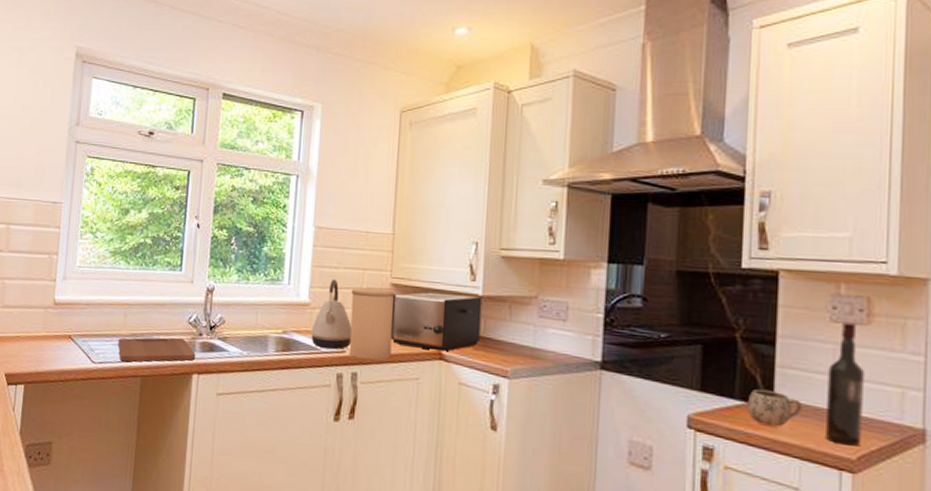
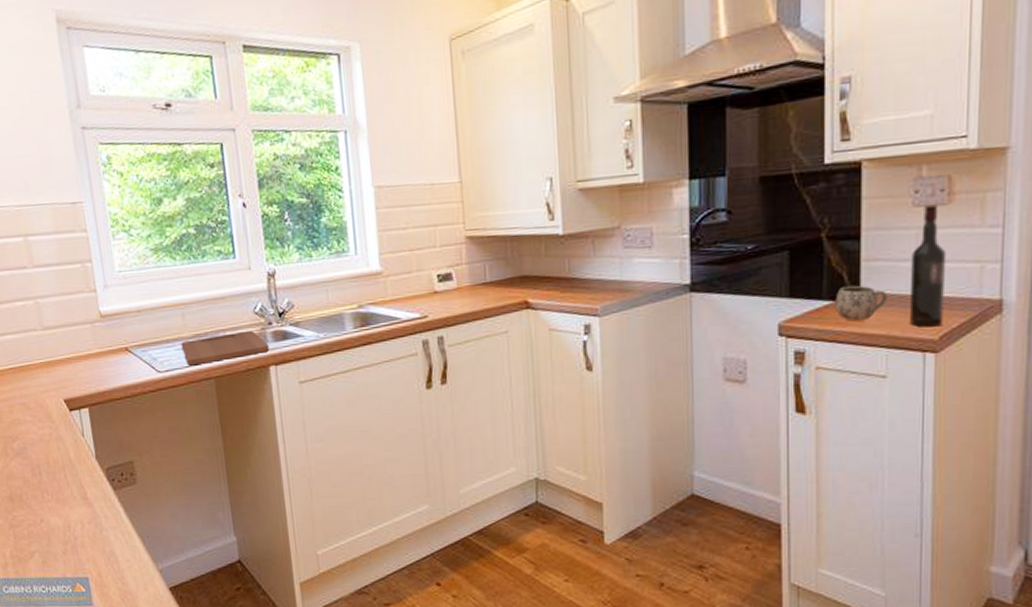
kettle: present [310,279,352,349] -> none [387,241,432,316]
canister: present [349,287,396,361] -> none [424,242,476,321]
toaster: present [391,291,483,352] -> none [468,236,566,300]

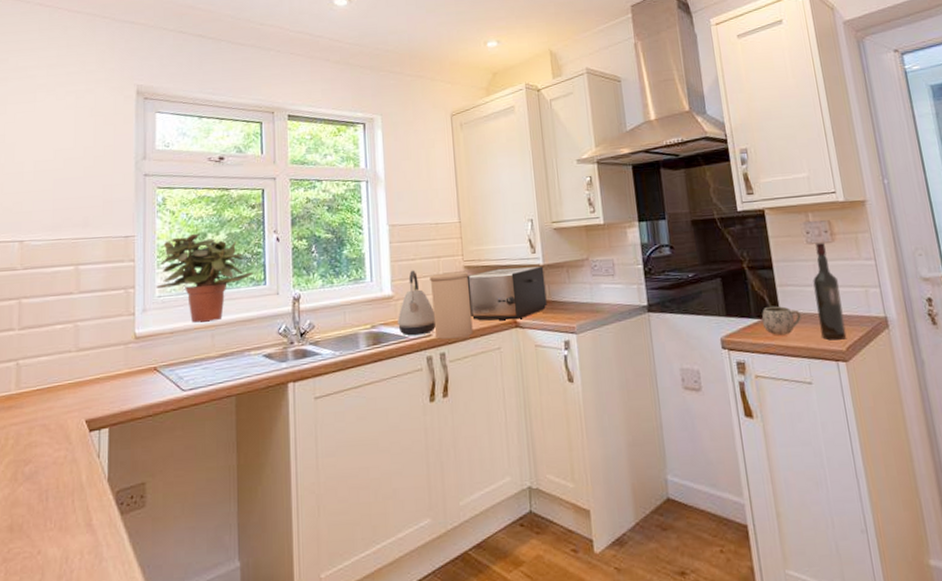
potted plant: none [115,198,220,301] -> present [156,233,253,323]
cutting board: present [181,330,270,366] -> none [207,349,290,384]
kettle: none [387,241,432,316] -> present [397,270,436,335]
canister: none [424,242,476,321] -> present [429,271,473,339]
toaster: none [468,236,566,300] -> present [466,266,547,320]

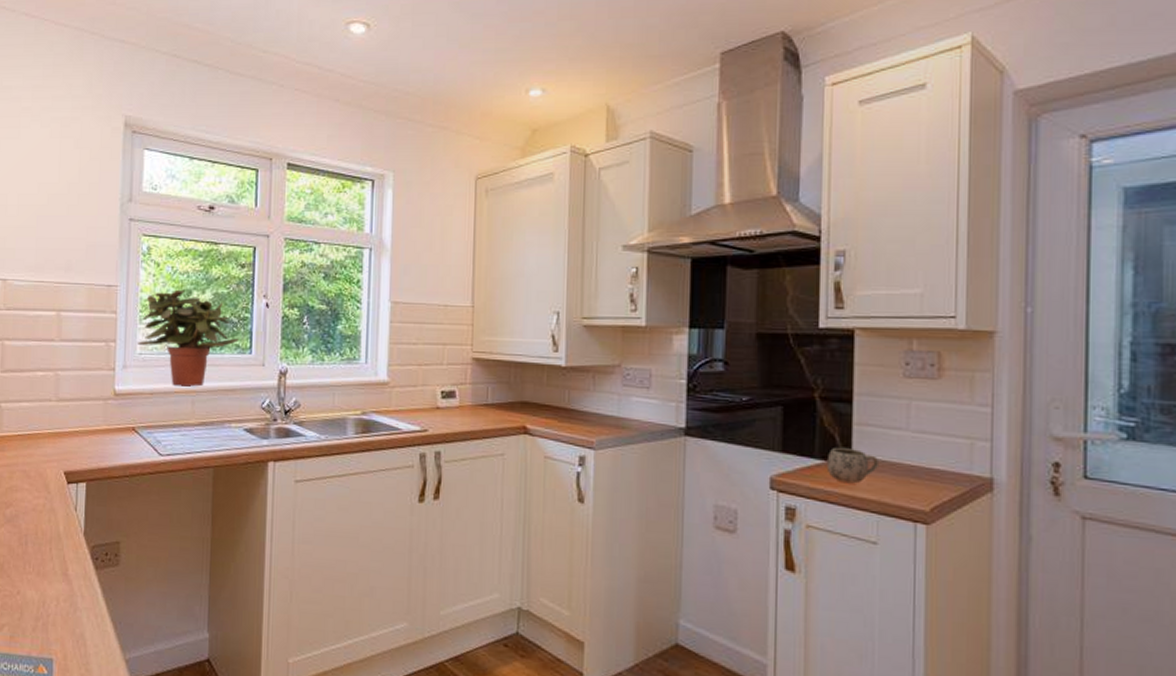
kettle: present [397,270,436,335] -> none [390,355,433,428]
canister: present [429,271,473,339] -> none [431,362,477,438]
toaster: present [466,266,547,320] -> none [473,365,566,426]
wine bottle: present [813,242,847,340] -> none [901,377,937,498]

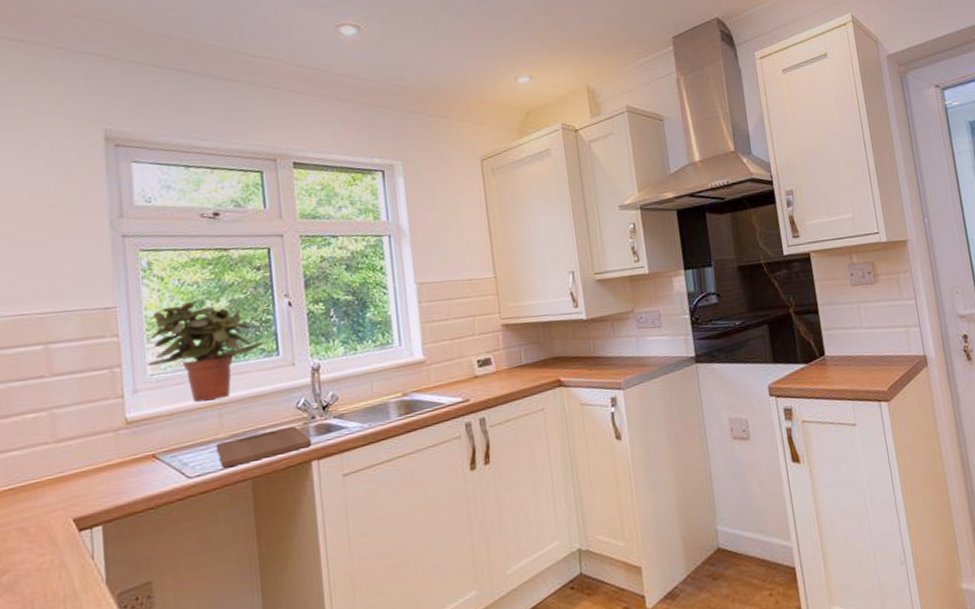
cutting board: none [186,424,271,453] -> present [216,426,312,468]
mug: present [826,447,880,484] -> none [807,350,847,380]

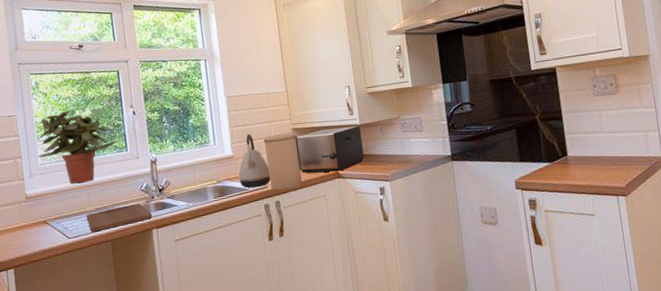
kettle: none [430,331,473,402] -> present [238,133,271,188]
canister: none [464,330,515,404] -> present [263,133,303,190]
toaster: none [505,321,592,382] -> present [294,126,365,173]

